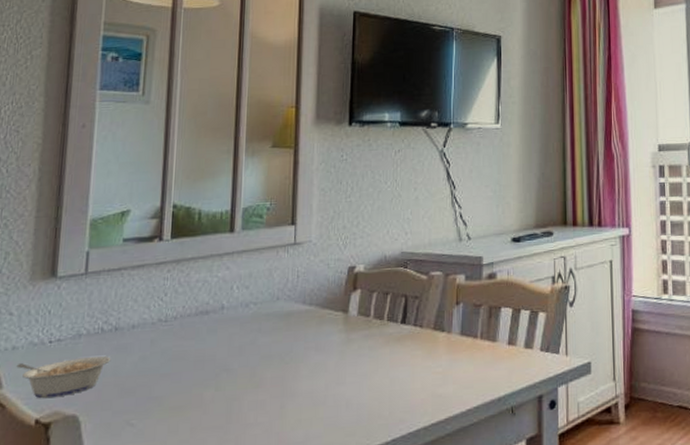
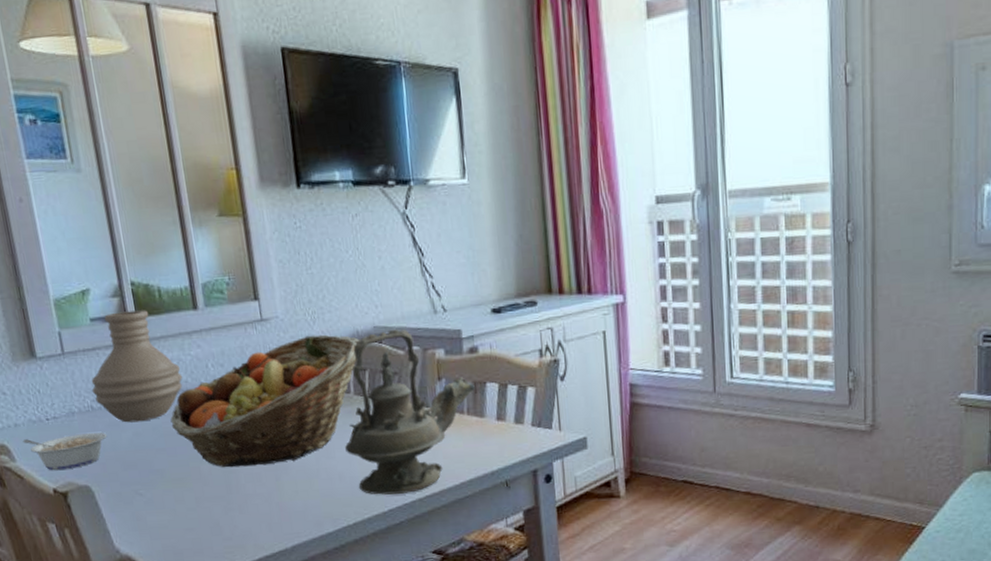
vase: none [106,232,205,346] -> present [91,310,182,423]
fruit basket: none [182,259,387,395] -> present [170,334,360,468]
teapot: none [356,255,490,424] -> present [344,329,475,495]

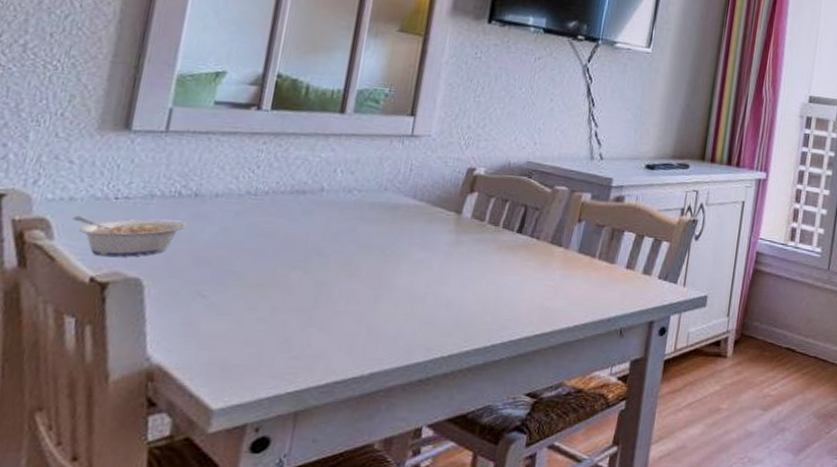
vase: present [91,310,182,423] -> none [186,100,304,217]
fruit basket: present [170,334,360,468] -> none [270,158,510,282]
teapot: present [344,329,475,495] -> none [461,167,613,330]

